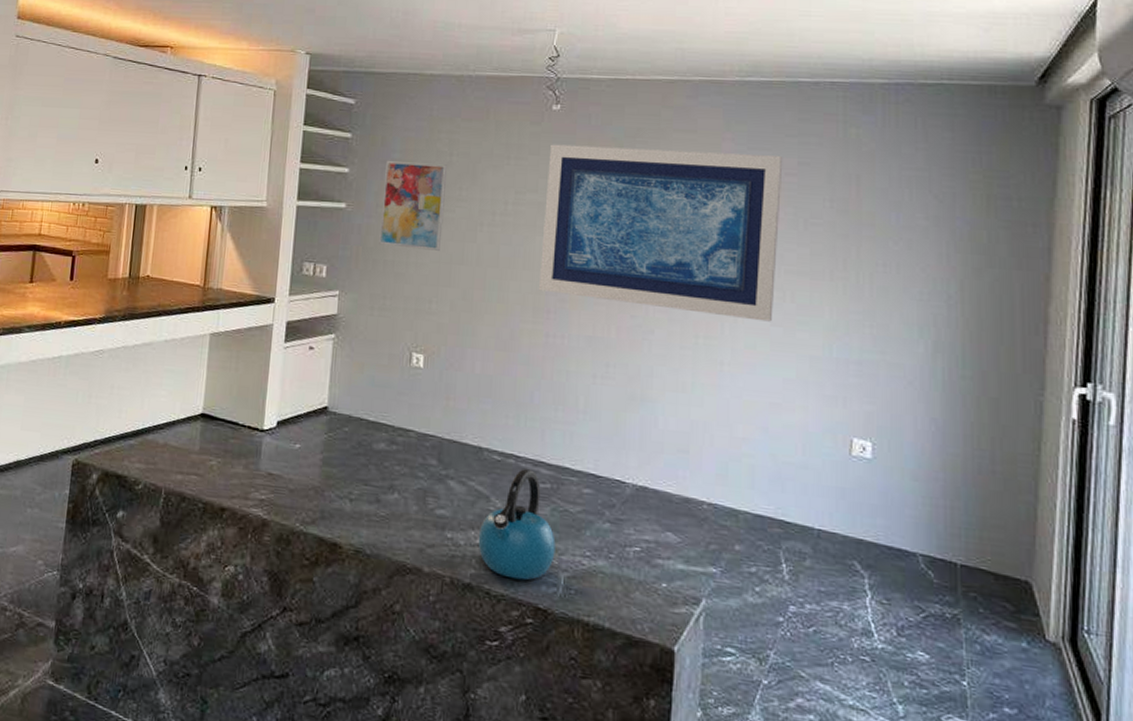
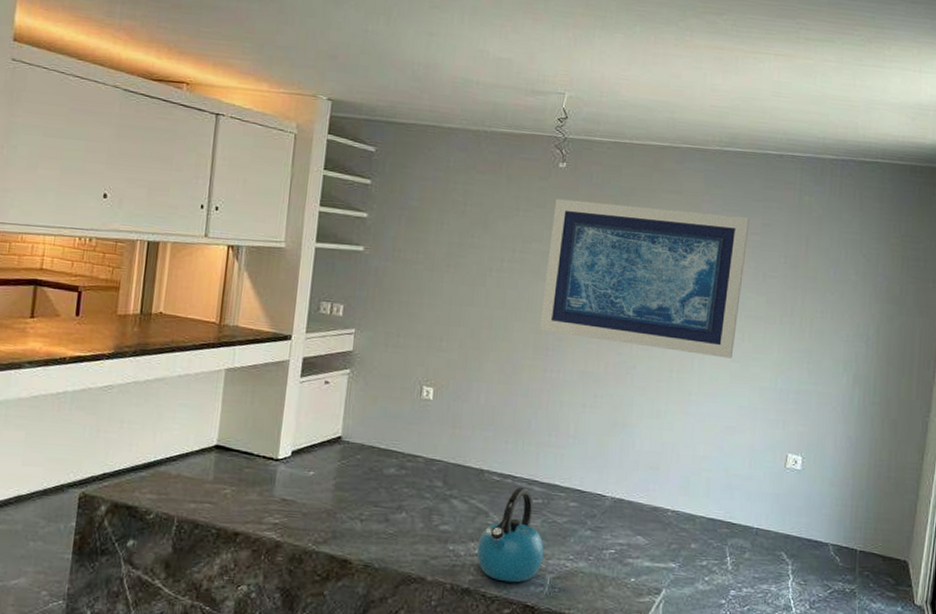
wall art: present [379,160,448,252] -> none [395,207,462,294]

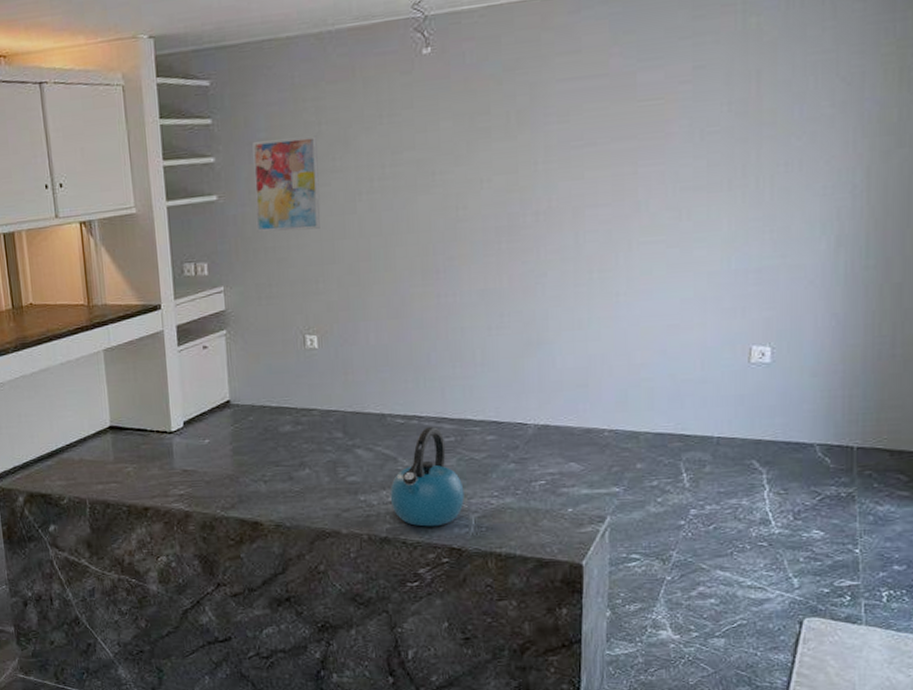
wall art: none [395,207,462,294] -> present [252,135,321,233]
wall art: present [539,198,750,359] -> none [423,63,676,252]

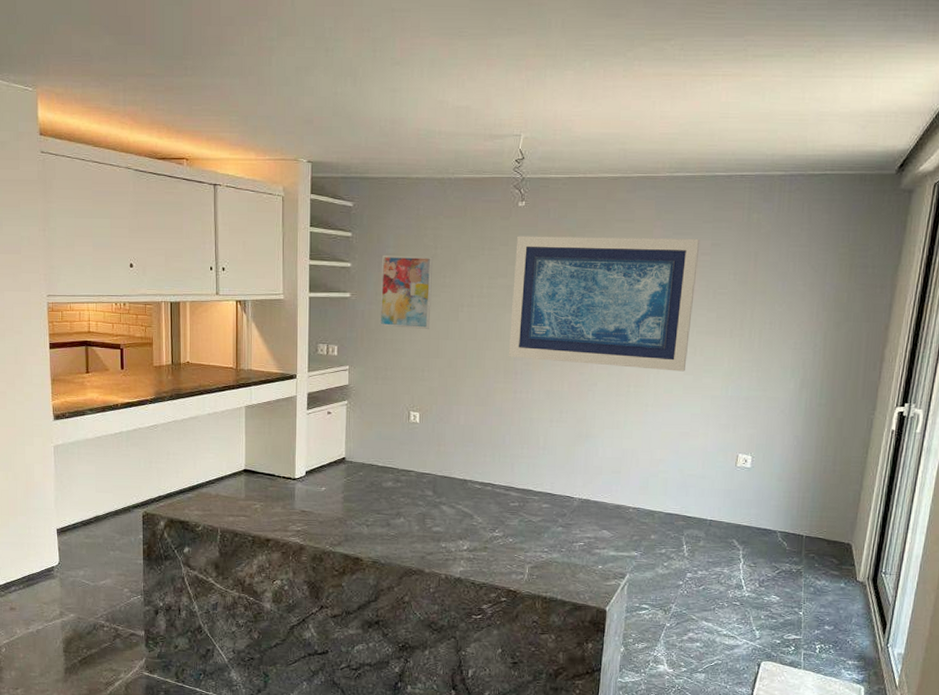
kettle: present [390,427,464,527] -> none [465,493,522,572]
wall art: none [423,63,676,252] -> present [508,236,700,372]

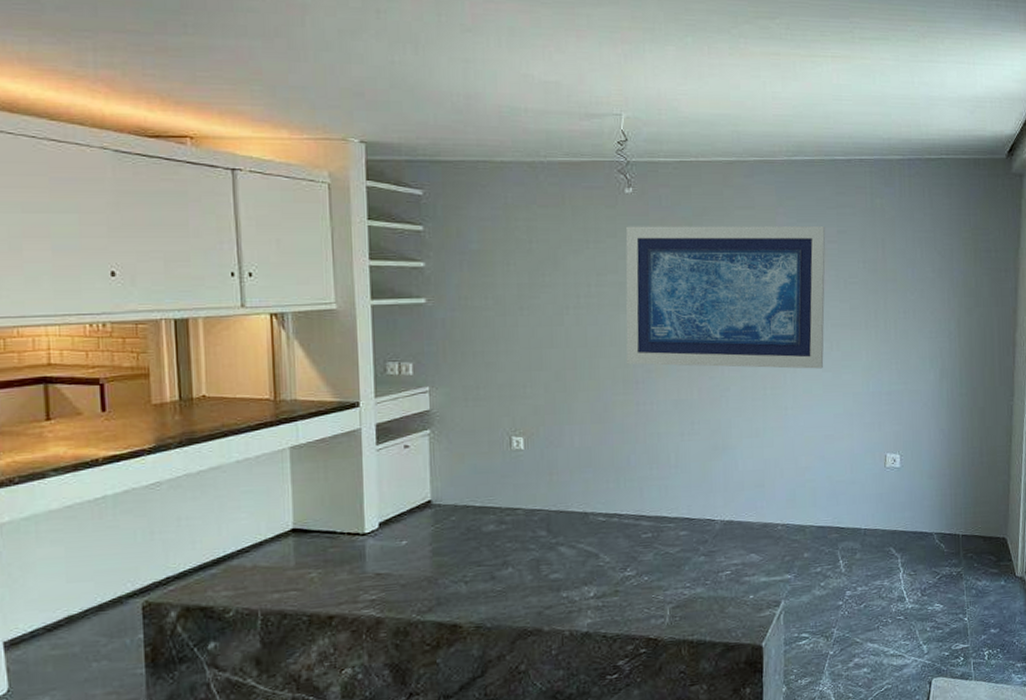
wall art: present [379,254,434,330] -> none [464,251,530,338]

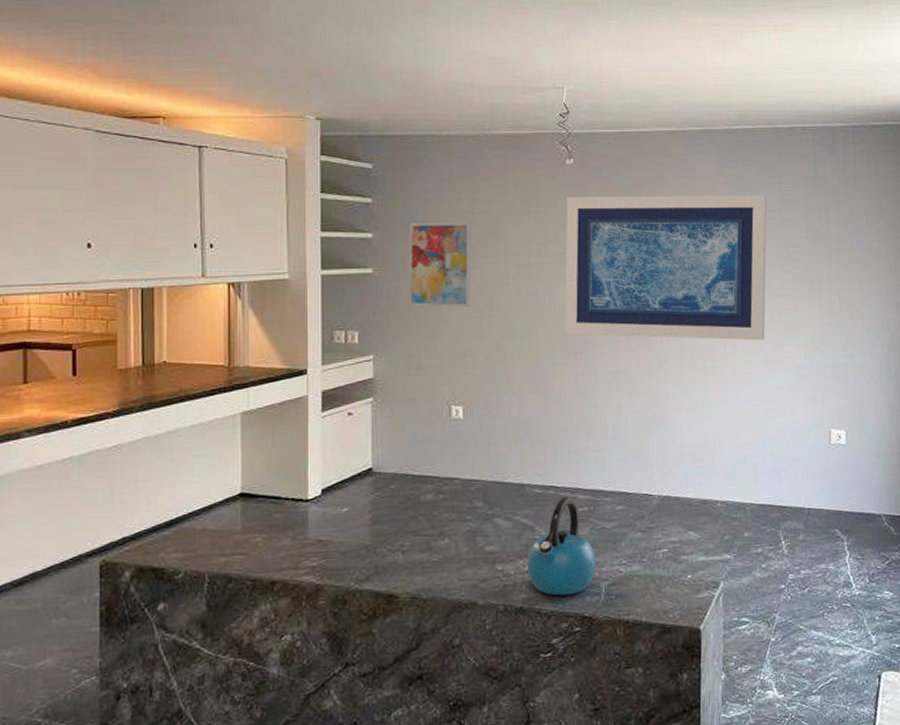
wall art: none [464,251,530,338] -> present [409,222,472,308]
kettle: none [591,524,660,620] -> present [526,497,596,596]

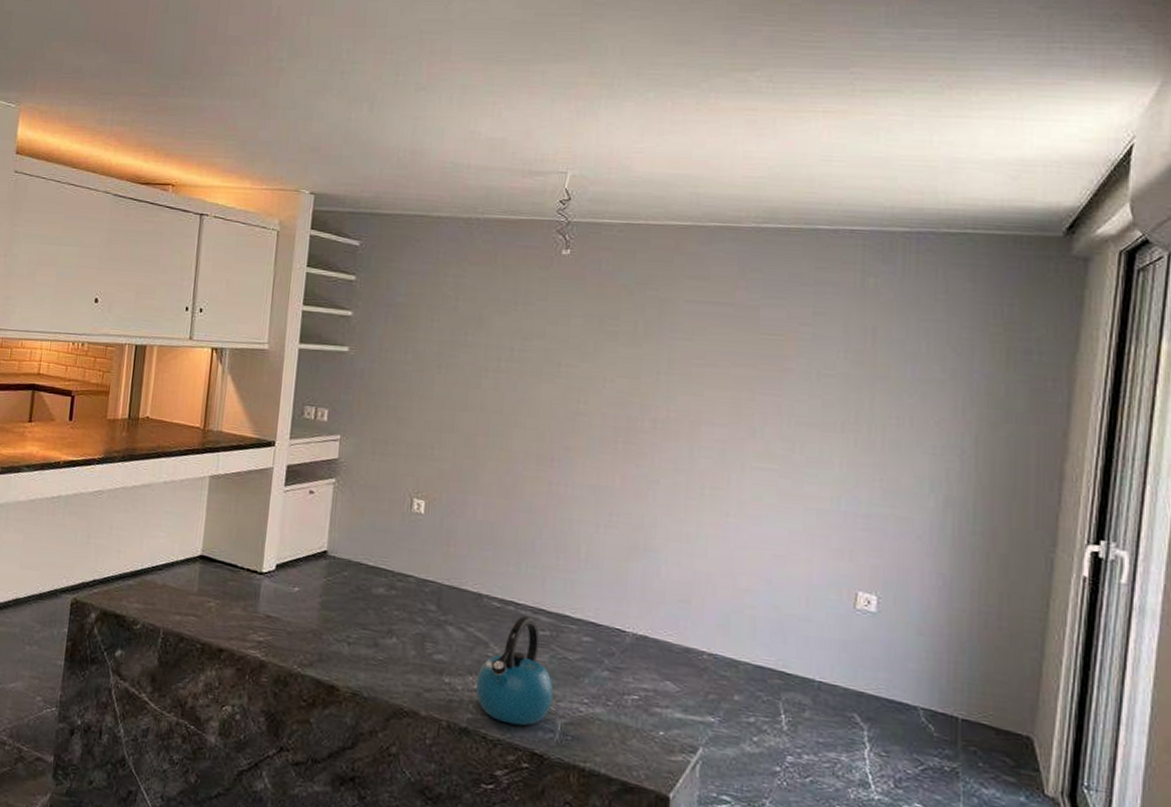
wall art: present [409,222,472,308] -> none [382,303,454,398]
wall art: present [564,195,767,341] -> none [542,289,798,474]

